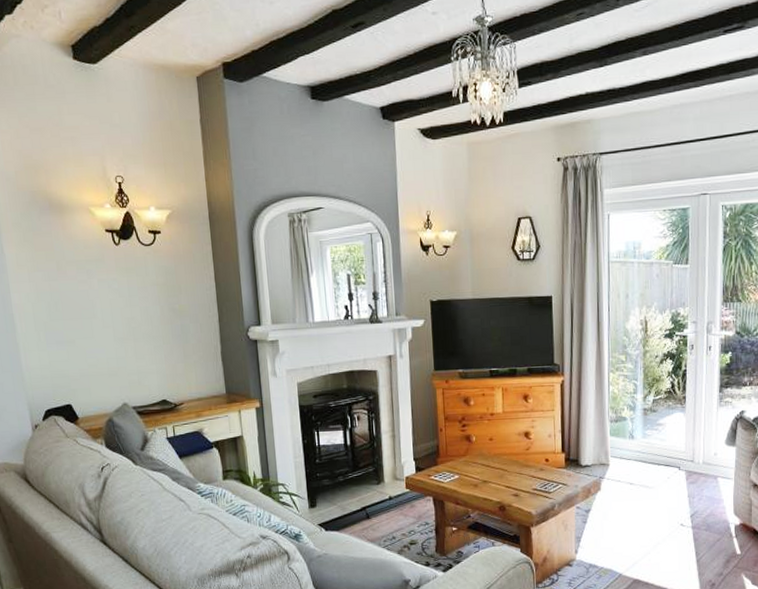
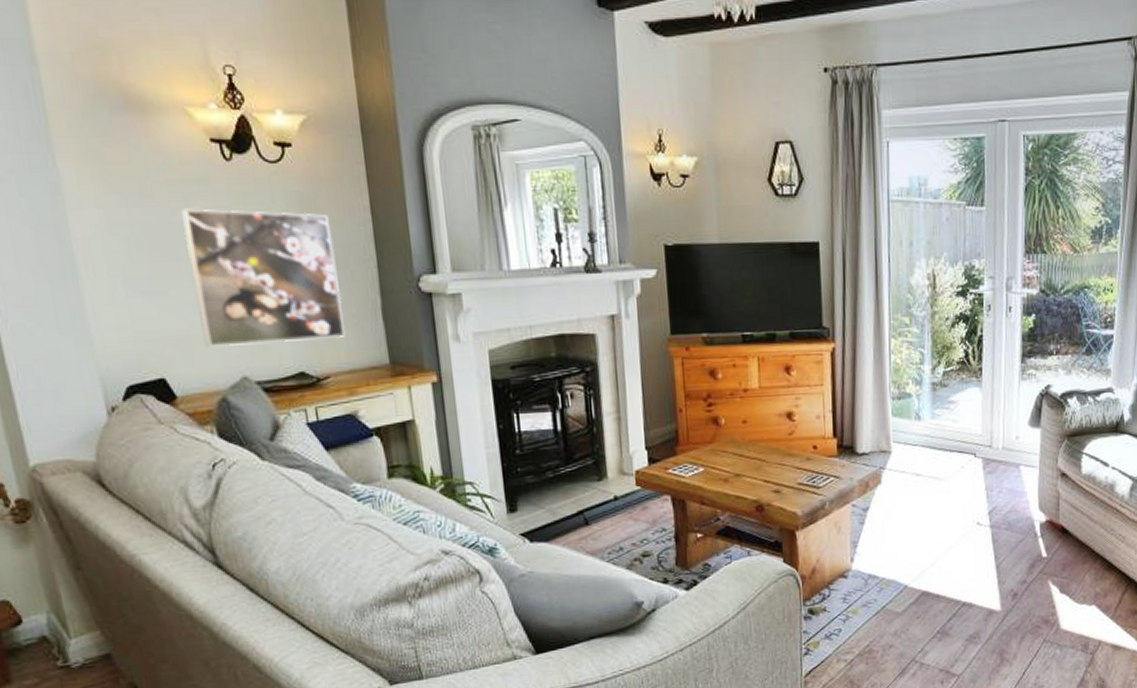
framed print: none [85,281,195,382] -> present [182,208,345,347]

